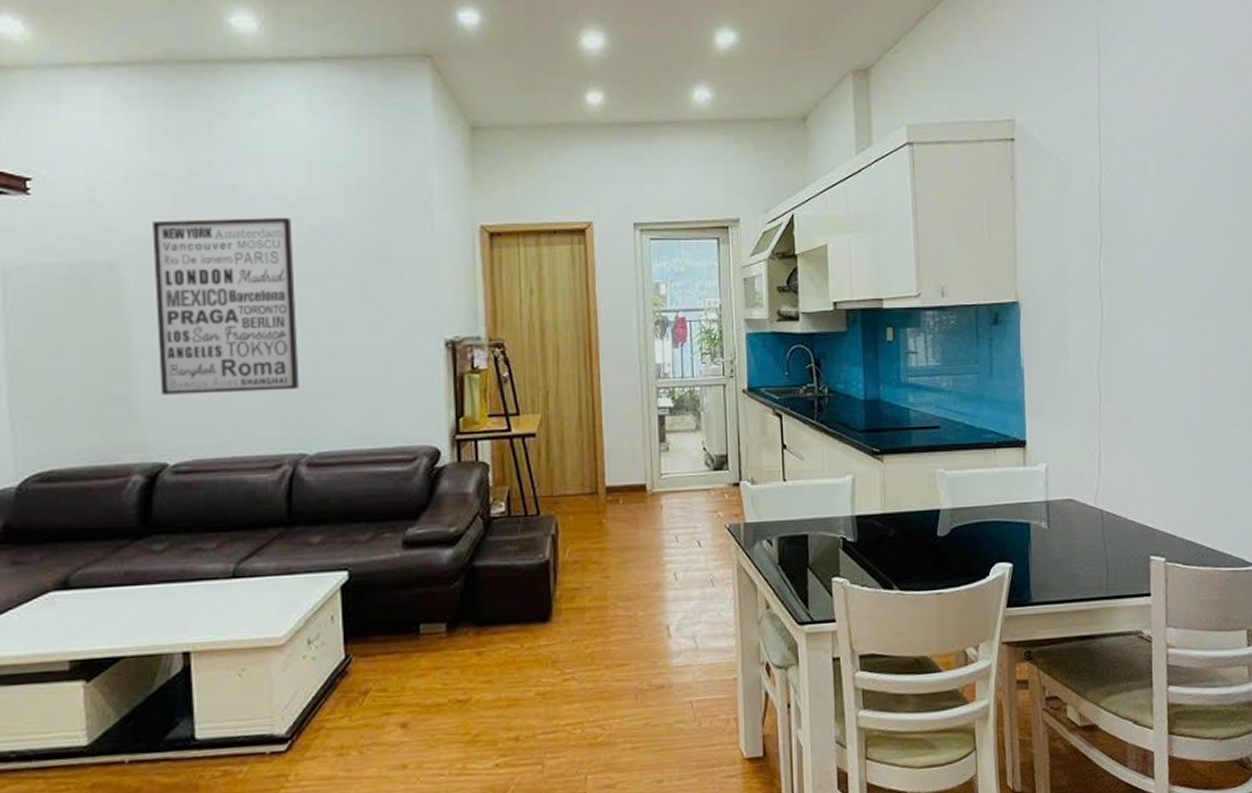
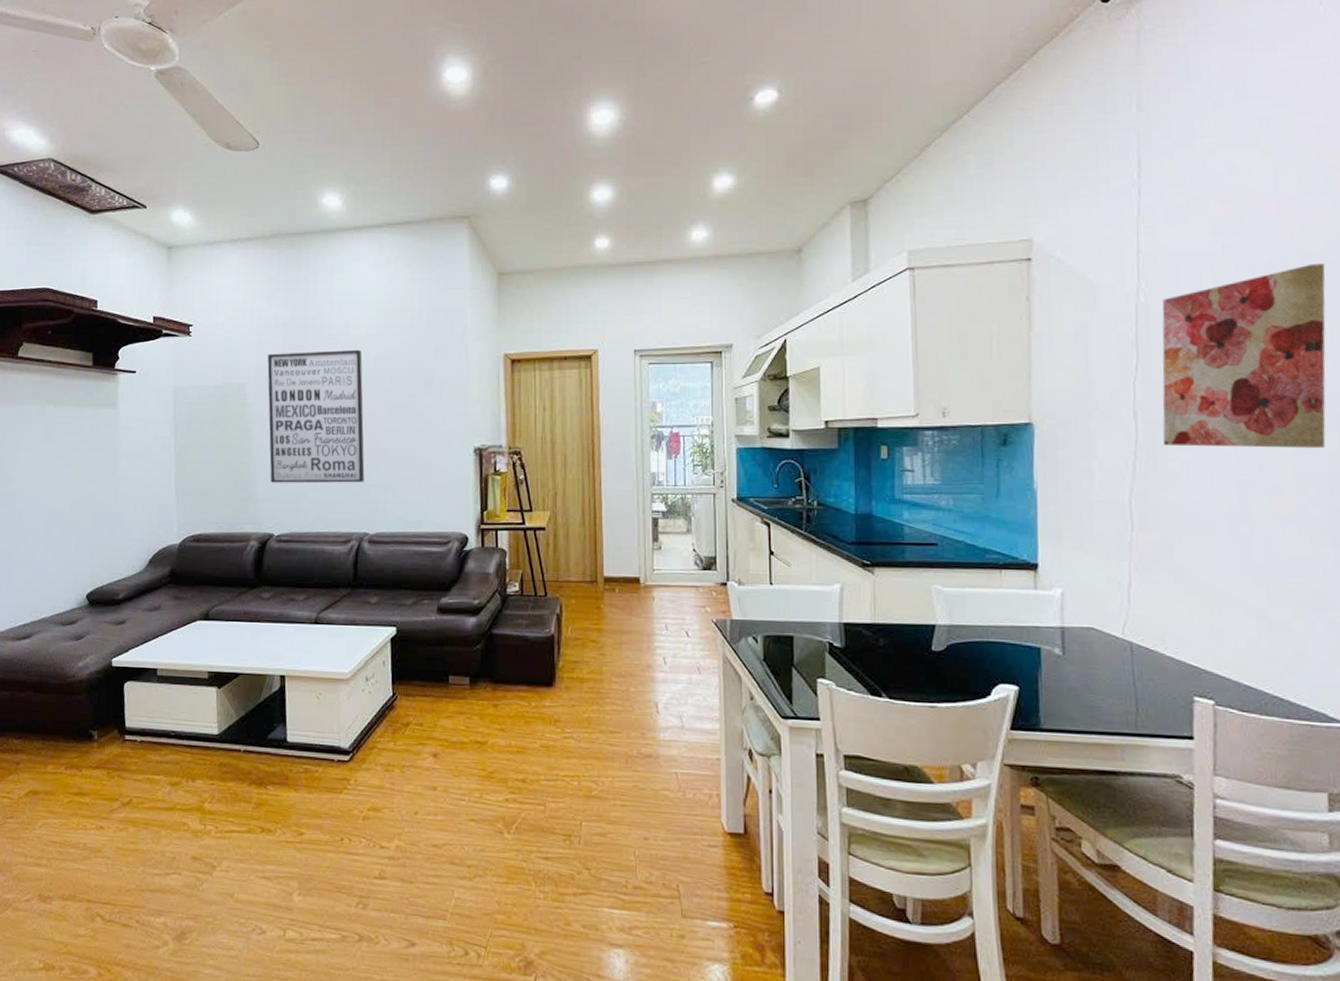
wall art: none [1119,155,1239,322] -> present [1162,263,1326,449]

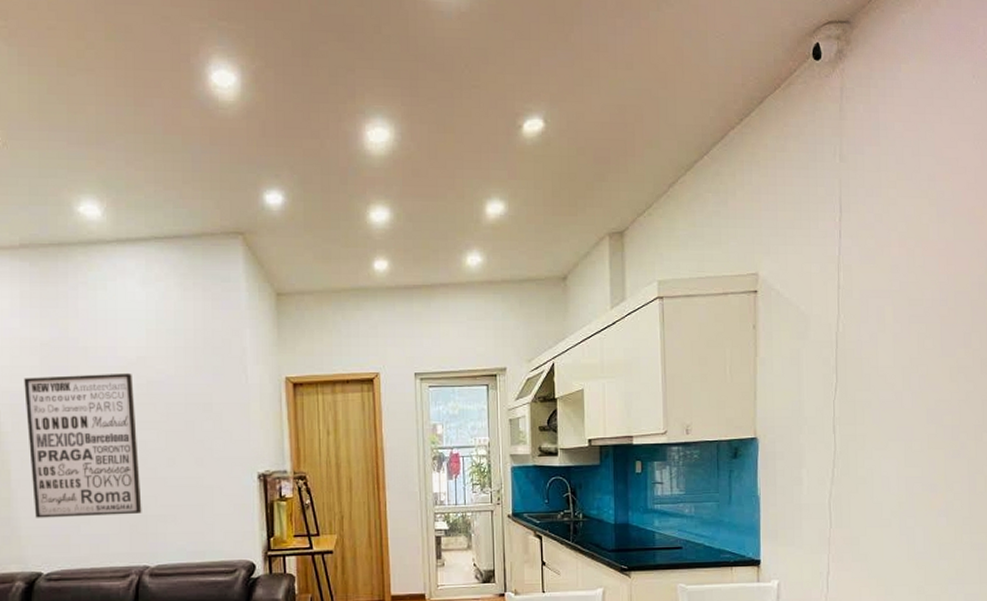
wall art: present [1162,263,1326,449] -> none [854,300,971,455]

